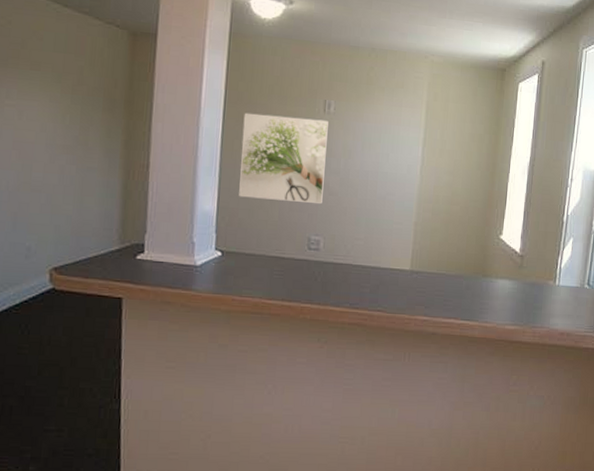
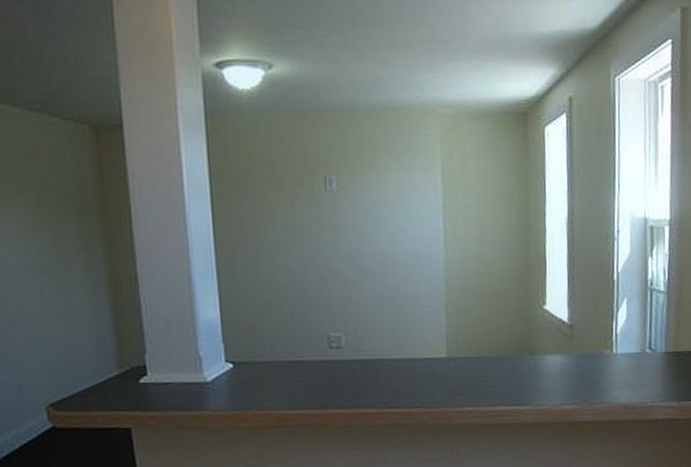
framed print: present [239,112,329,204] -> none [235,199,338,299]

